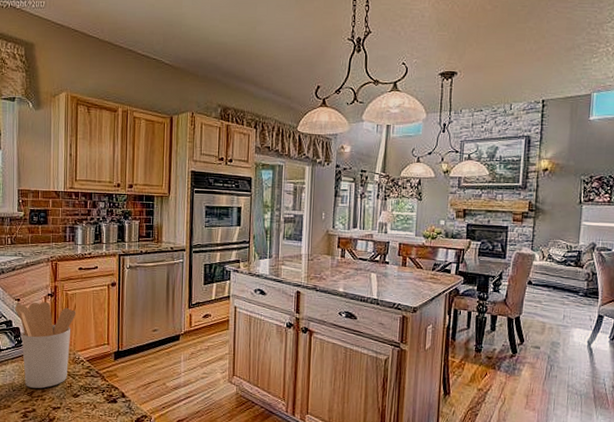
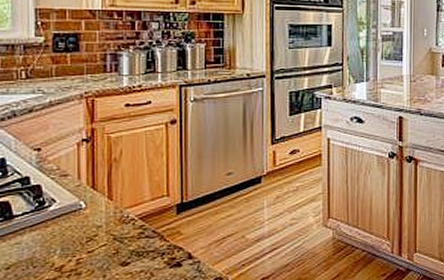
utensil holder: present [15,301,76,388] -> none [34,149,122,261]

